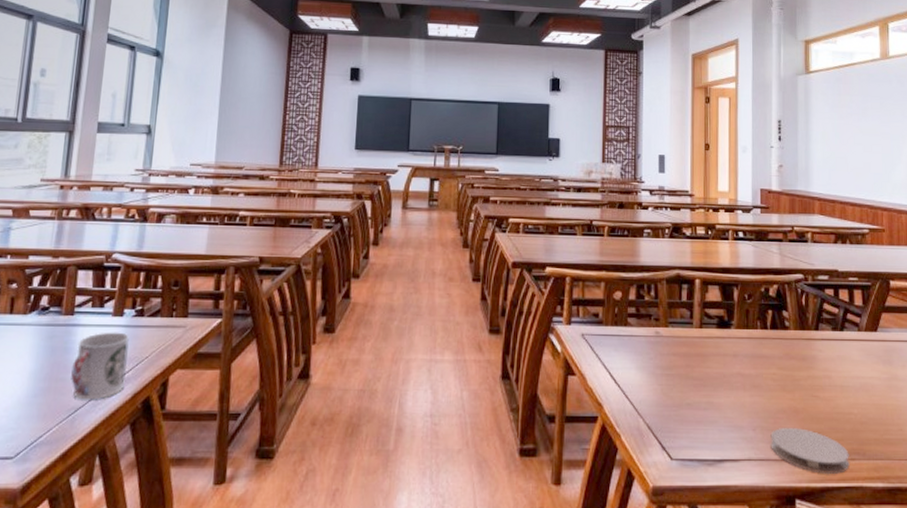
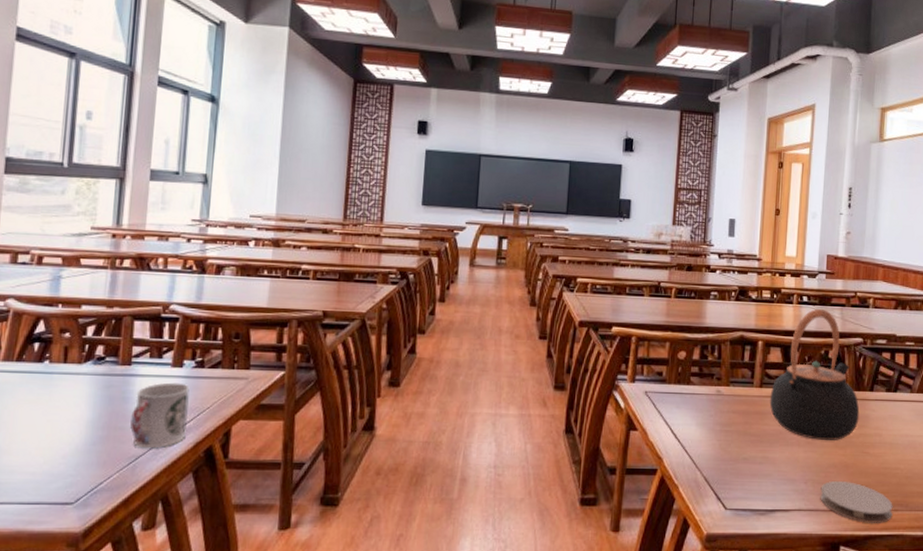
teapot: none [711,244,806,383] -> present [769,308,860,440]

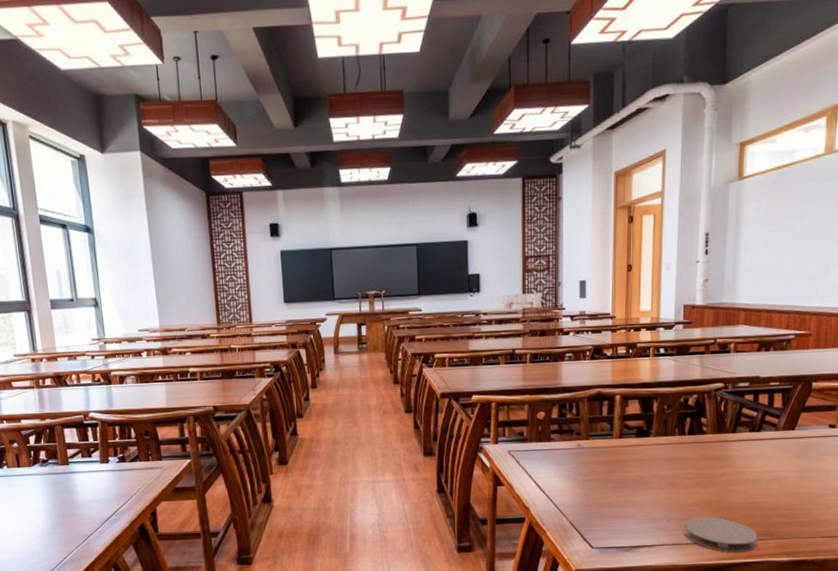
cup: present [130,382,190,449] -> none [77,475,122,529]
teapot: present [769,308,860,440] -> none [630,358,722,482]

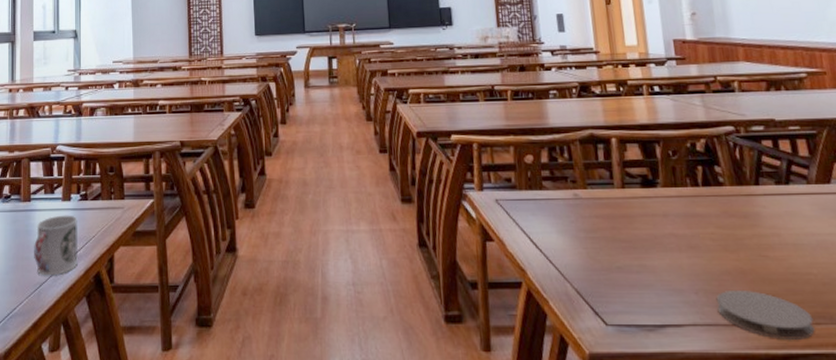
cup: none [77,475,122,529] -> present [34,215,78,276]

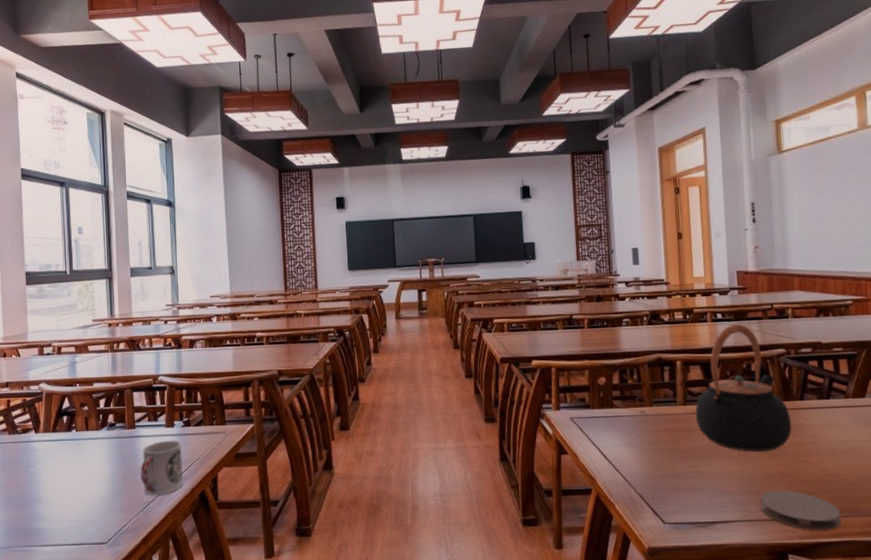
teapot: none [635,97,749,243] -> present [695,323,792,452]

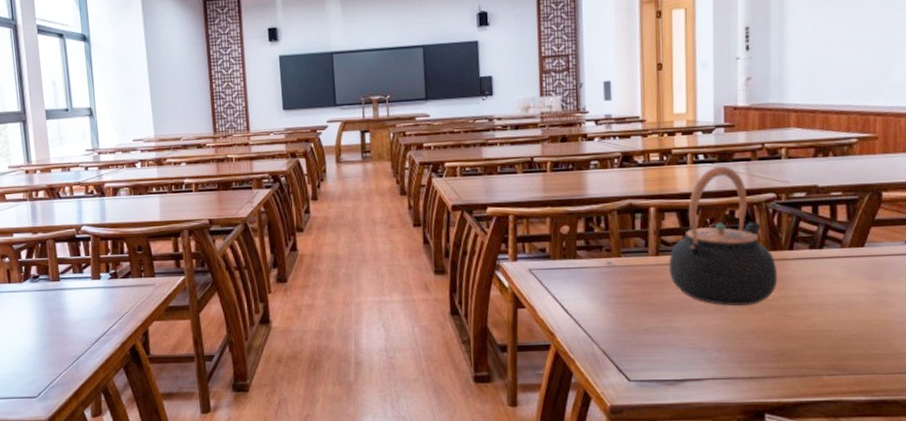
cup: present [140,440,183,496] -> none [67,293,113,350]
coaster: present [760,490,842,532] -> none [737,346,827,390]

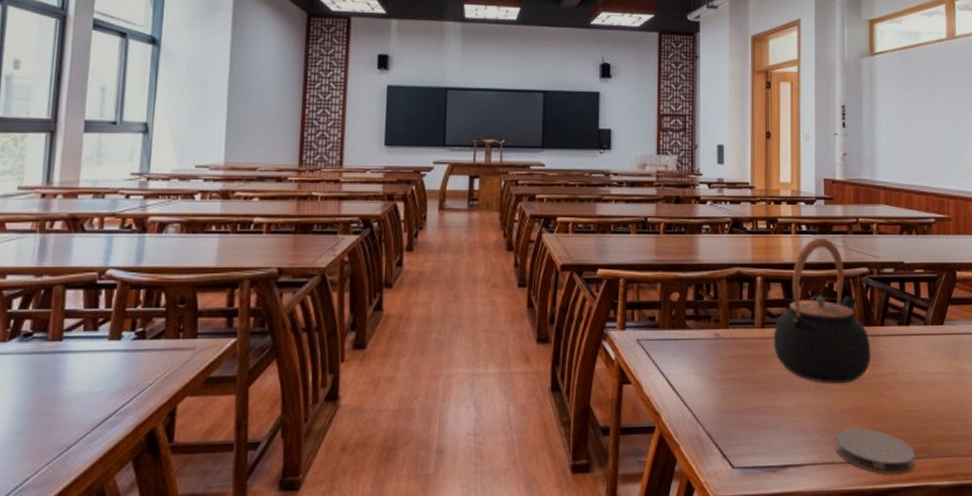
coaster: none [737,346,827,390] -> present [835,428,916,475]

